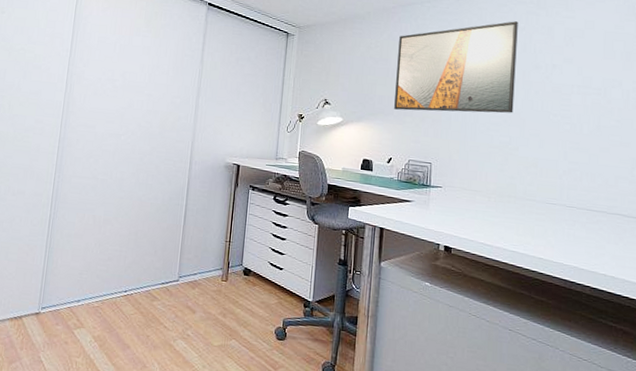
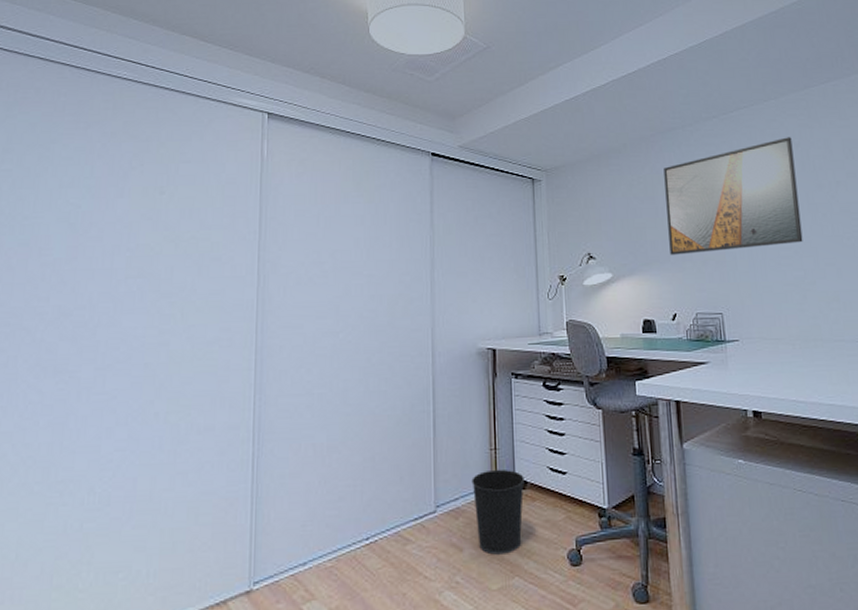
wastebasket: none [207,256,249,322] -> present [471,469,524,555]

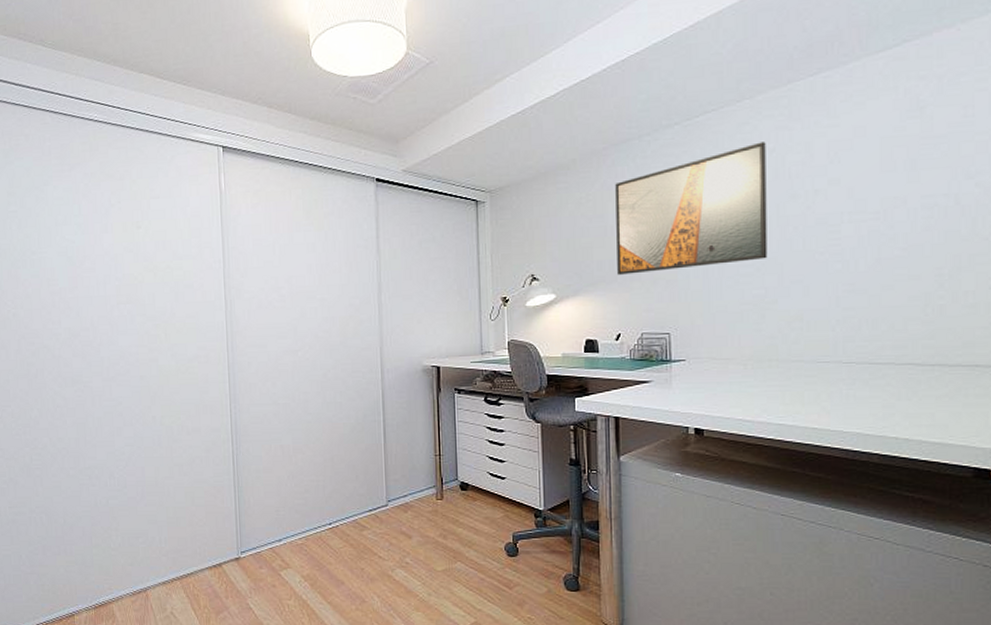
wastebasket: present [471,469,524,555] -> none [418,472,466,543]

